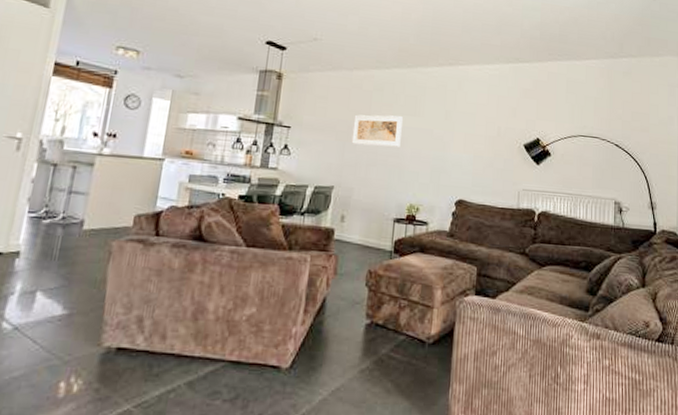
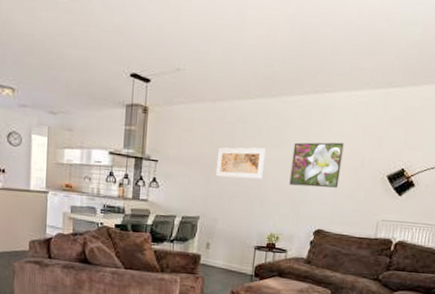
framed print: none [428,111,480,157] -> present [289,142,344,188]

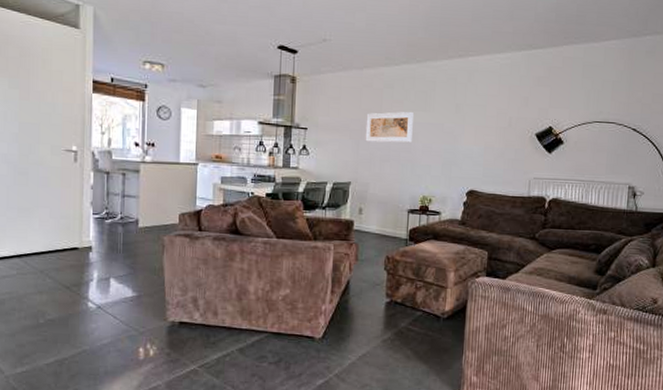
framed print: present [289,142,344,188] -> none [439,103,491,149]

